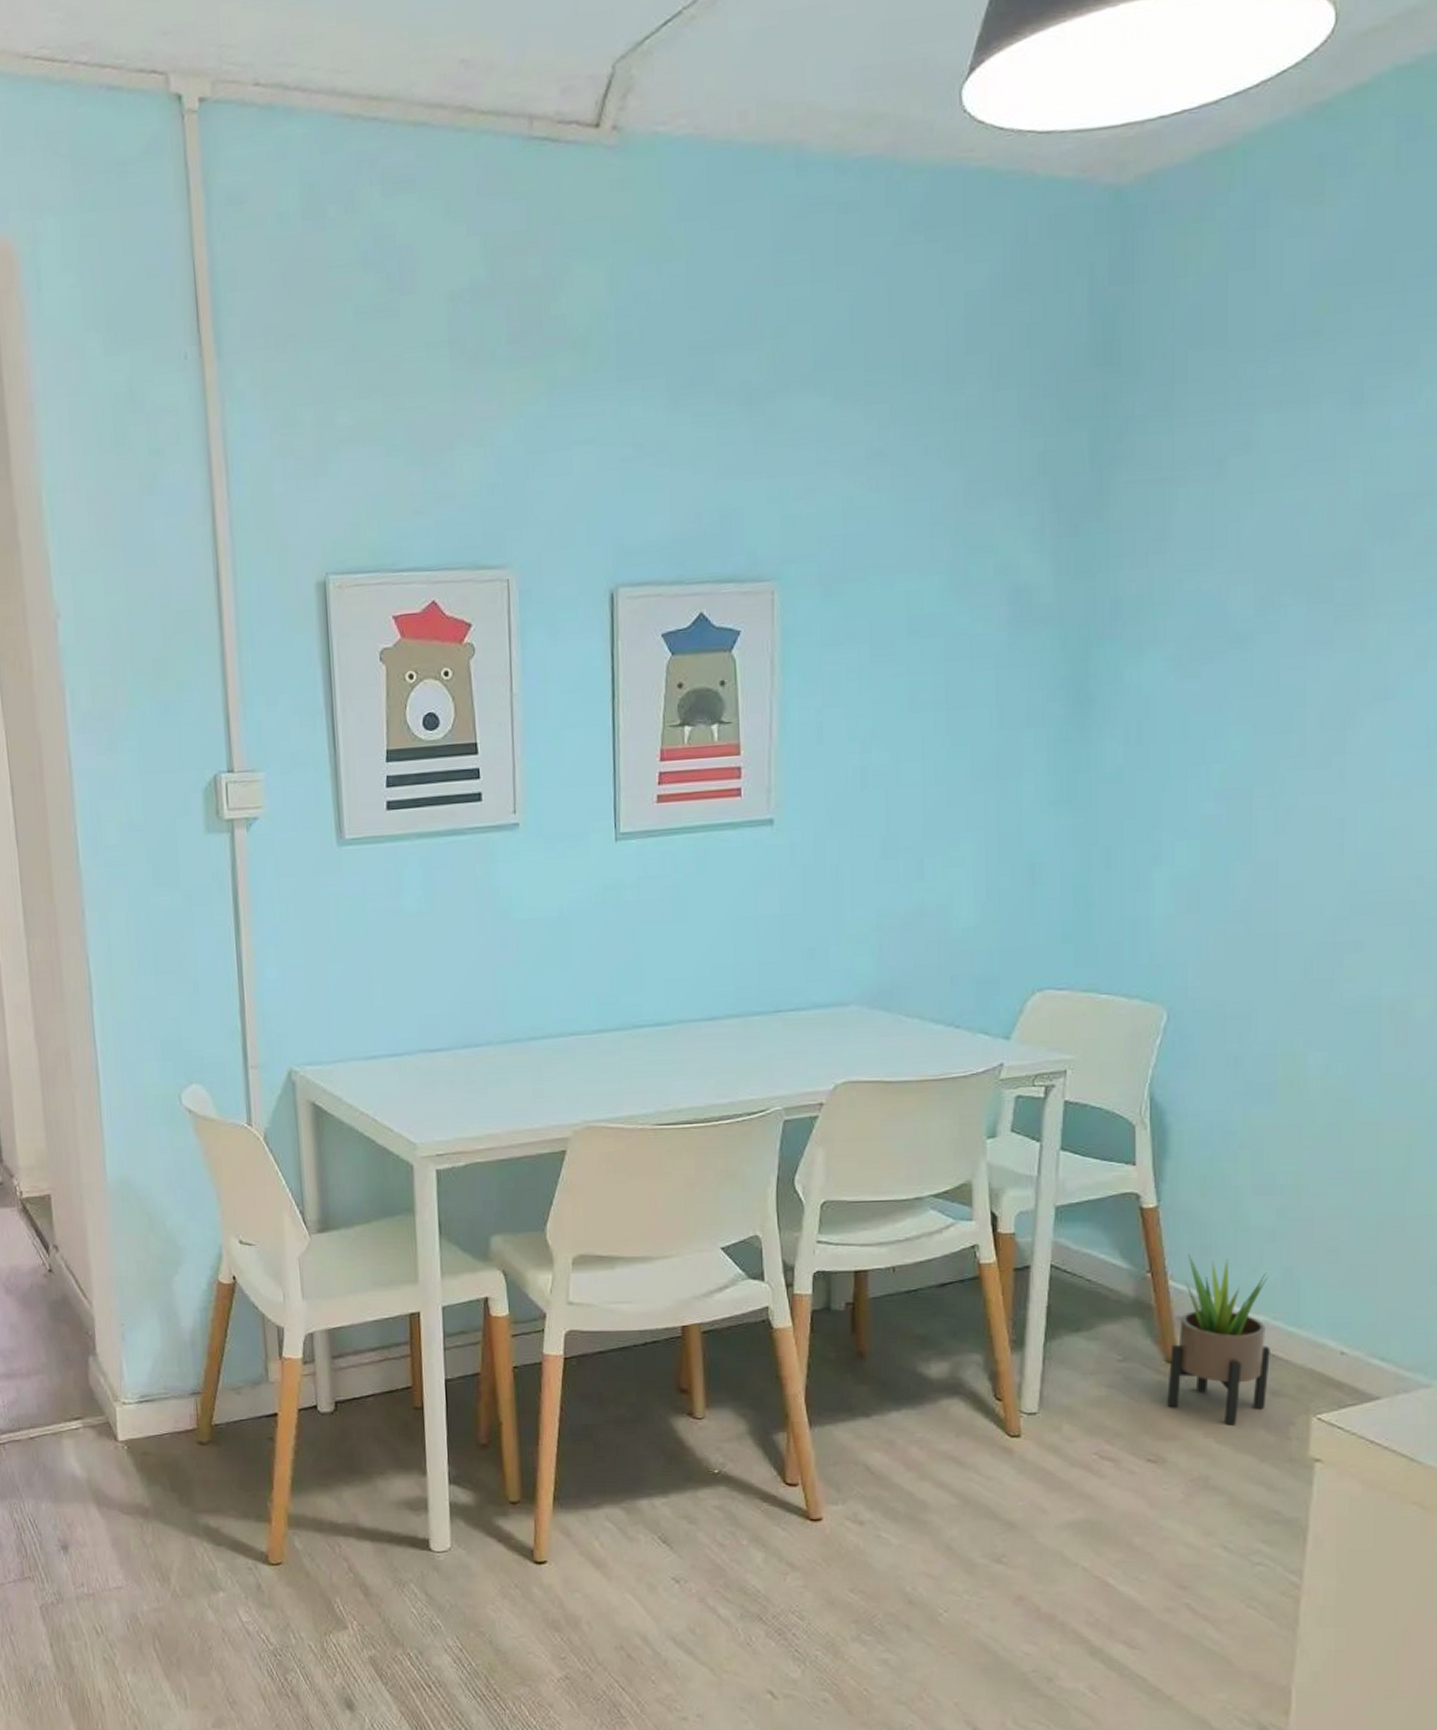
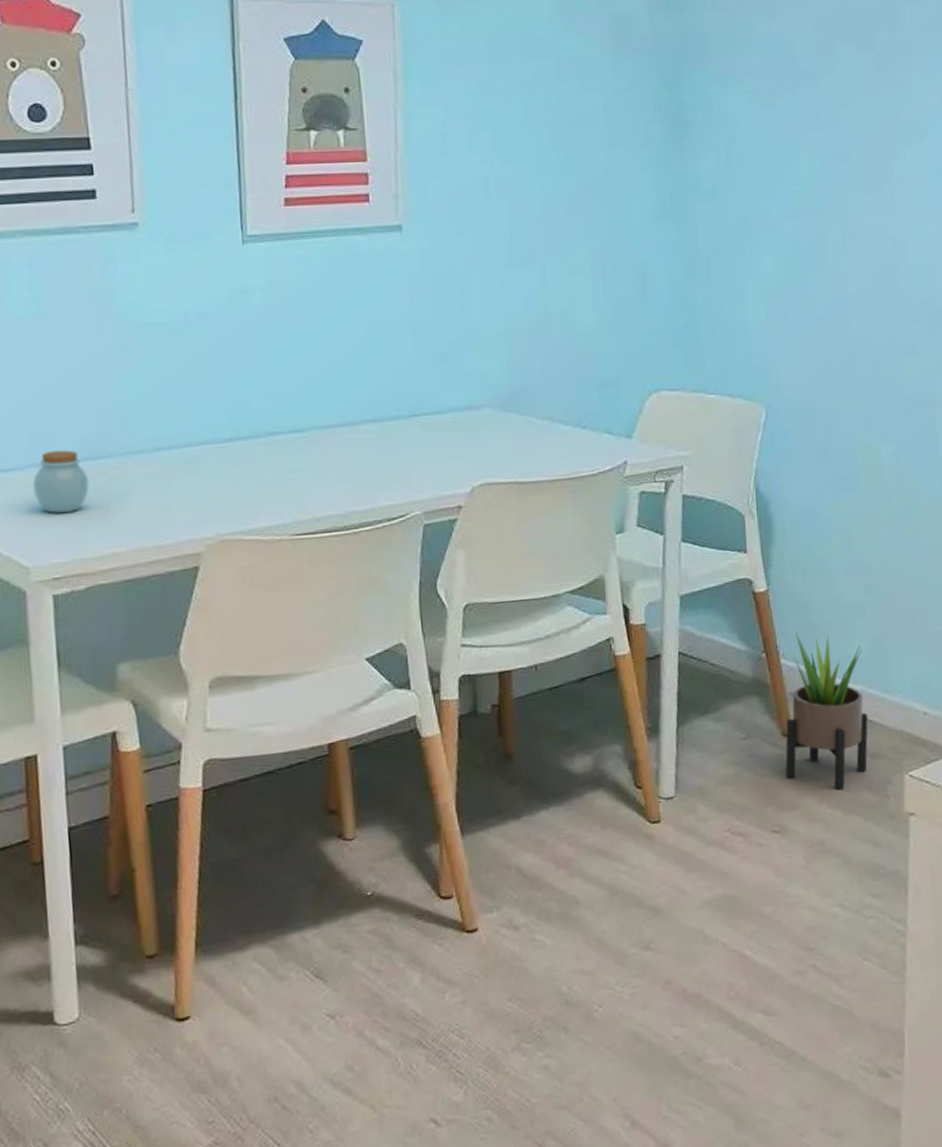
jar: none [420,1037,470,1095] -> present [32,450,90,513]

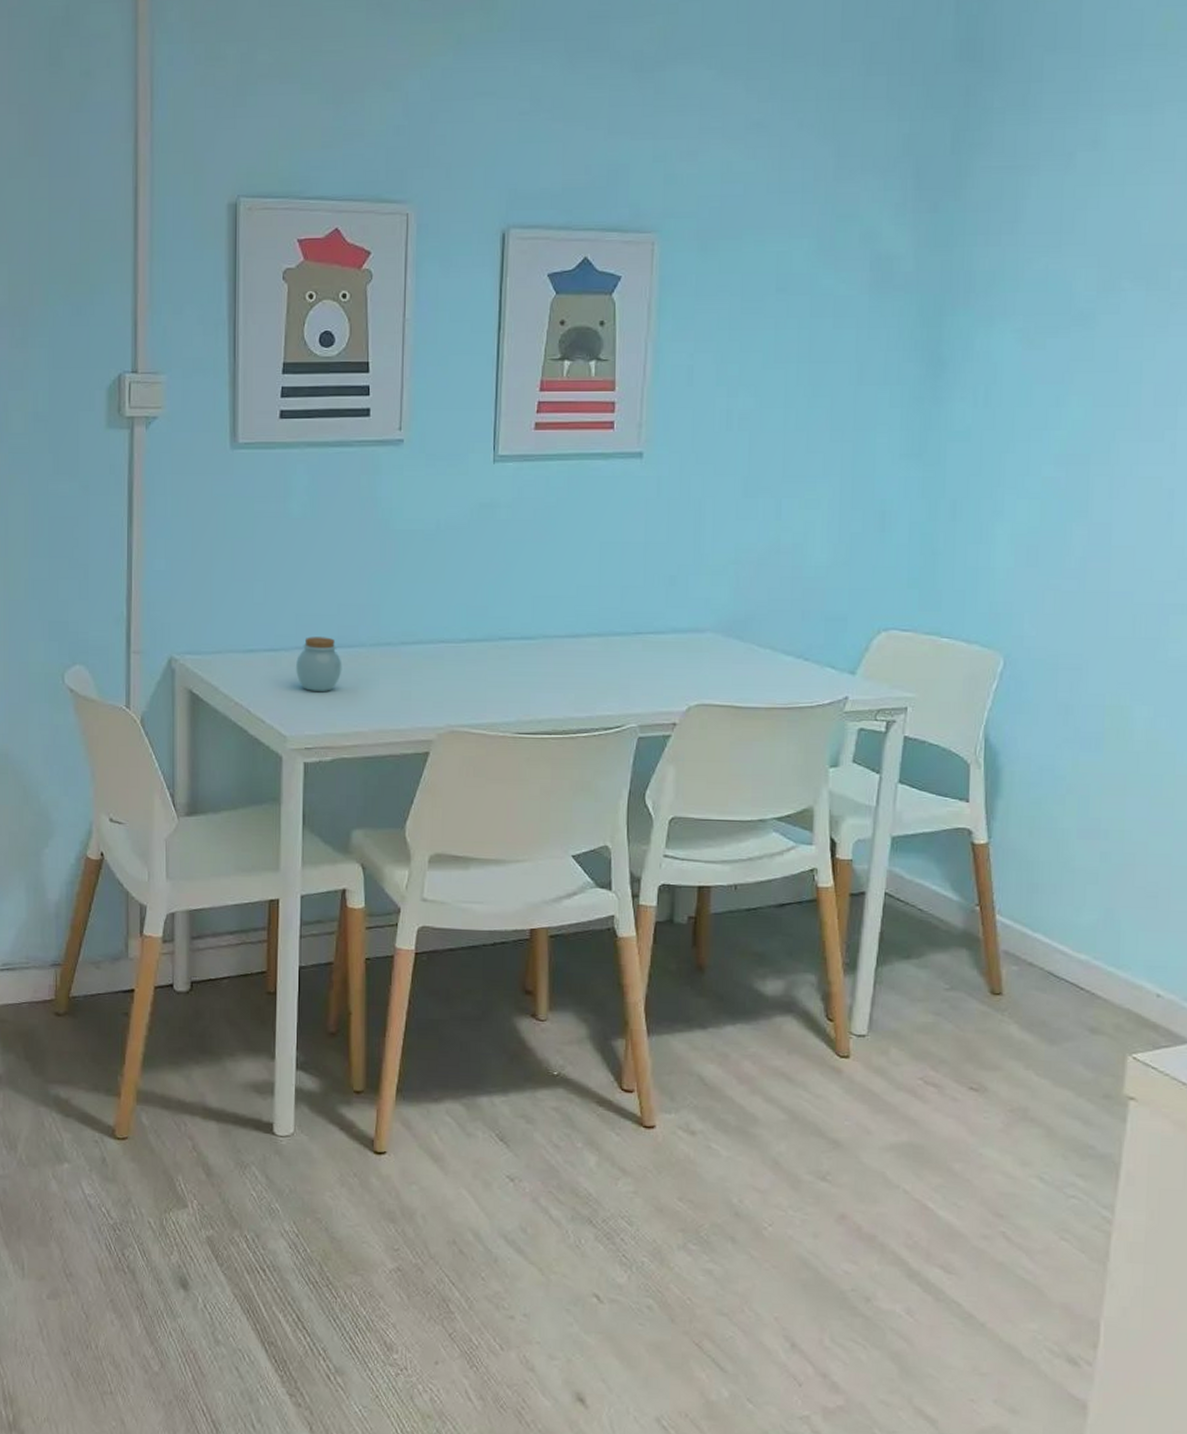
potted plant: present [785,632,868,790] -> none [991,890,1091,1060]

